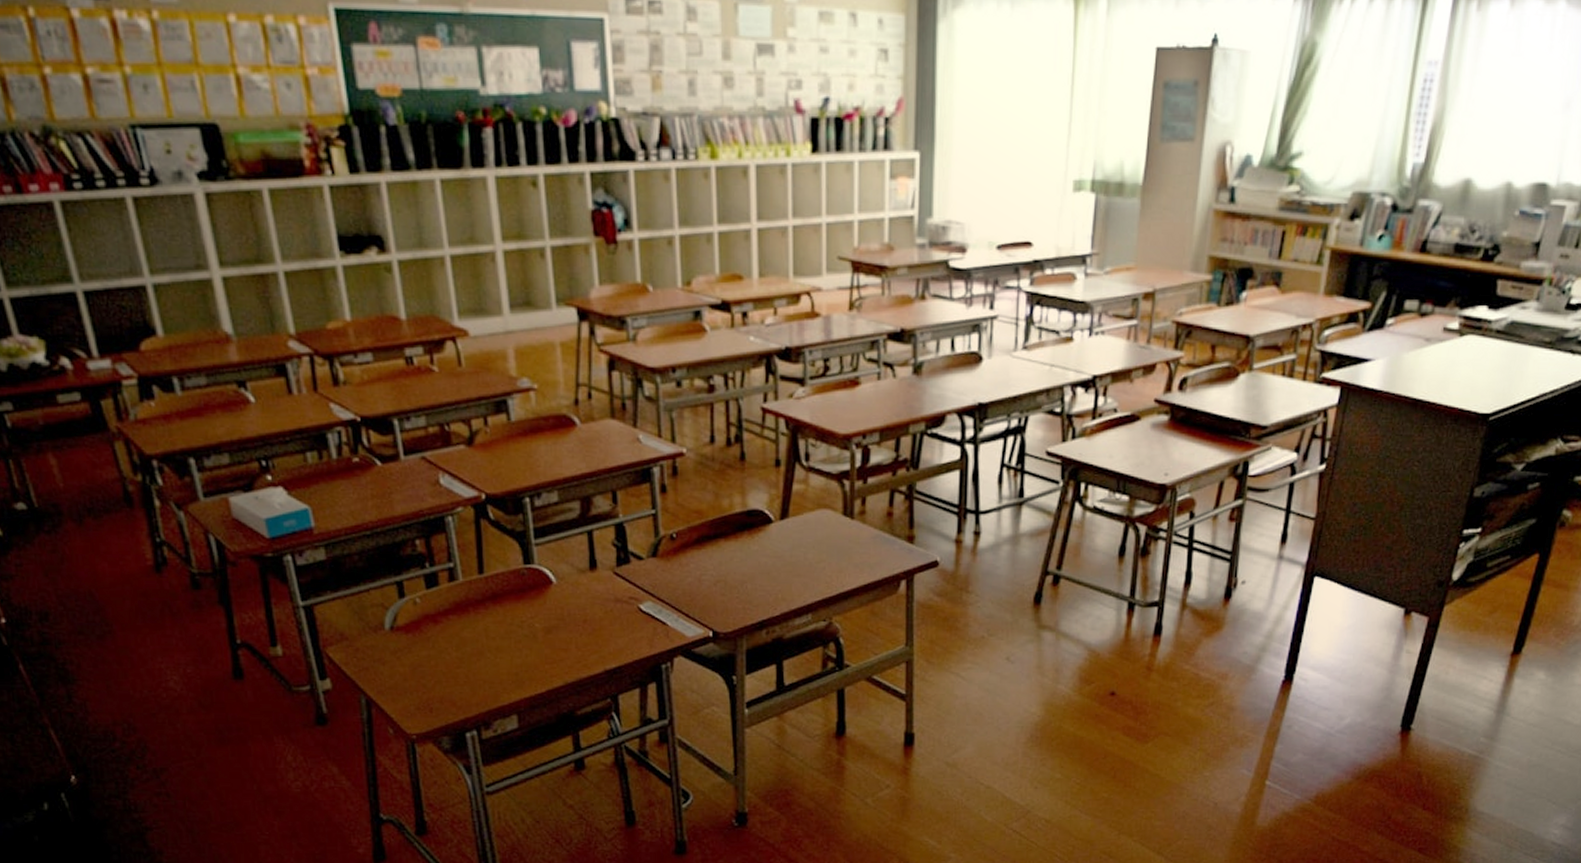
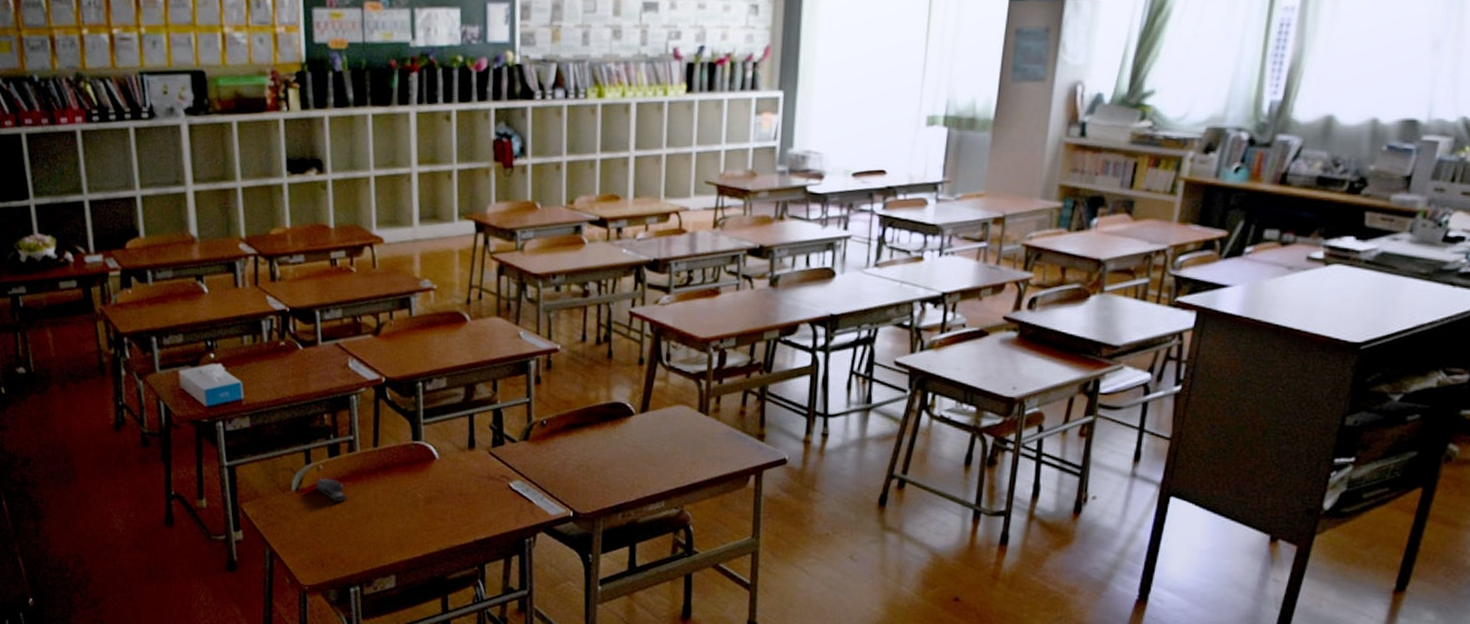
stapler: none [413,613,454,639] -> present [315,478,348,503]

